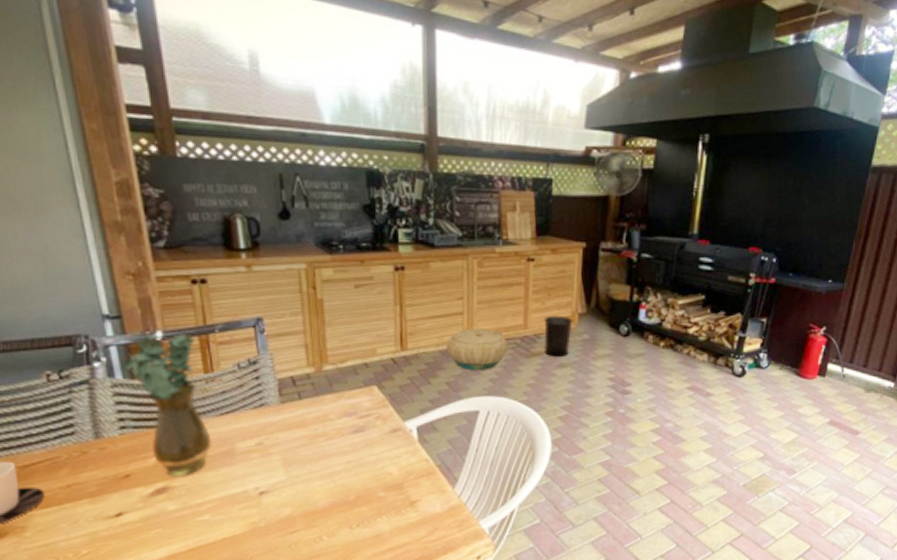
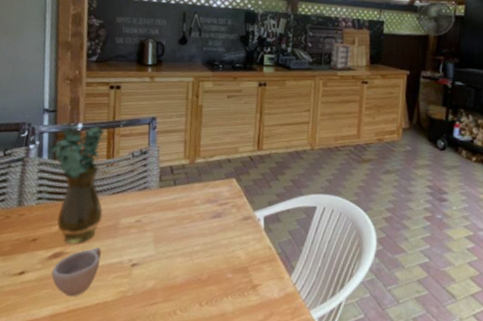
cup: none [158,478,218,535] -> present [51,247,101,297]
basket: present [447,328,508,370] -> none [294,135,344,172]
spice rack: none [484,206,512,246] -> present [329,40,352,71]
waste bin: present [544,315,573,356] -> none [373,128,398,164]

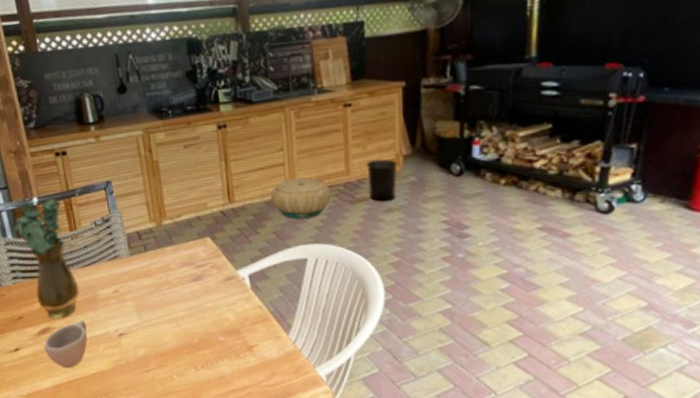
basket: none [294,135,344,172] -> present [271,177,331,219]
spice rack: present [329,40,352,71] -> none [298,55,326,96]
waste bin: none [373,128,398,164] -> present [367,159,398,201]

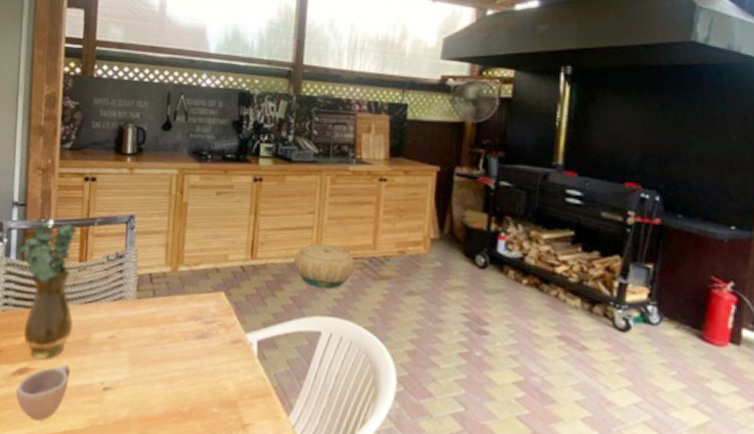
waste bin: present [367,159,398,201] -> none [393,238,425,283]

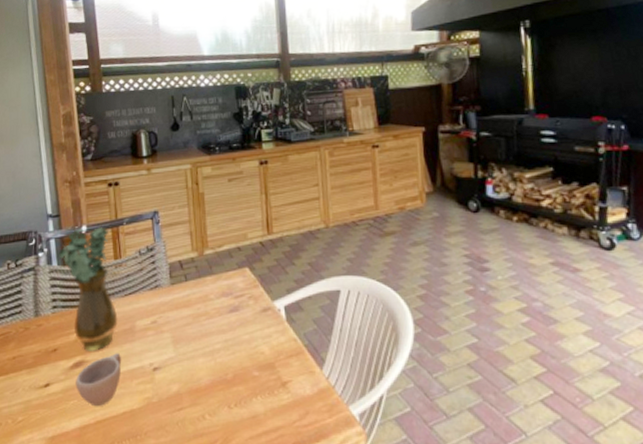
basket: present [294,243,356,289] -> none [307,211,362,251]

